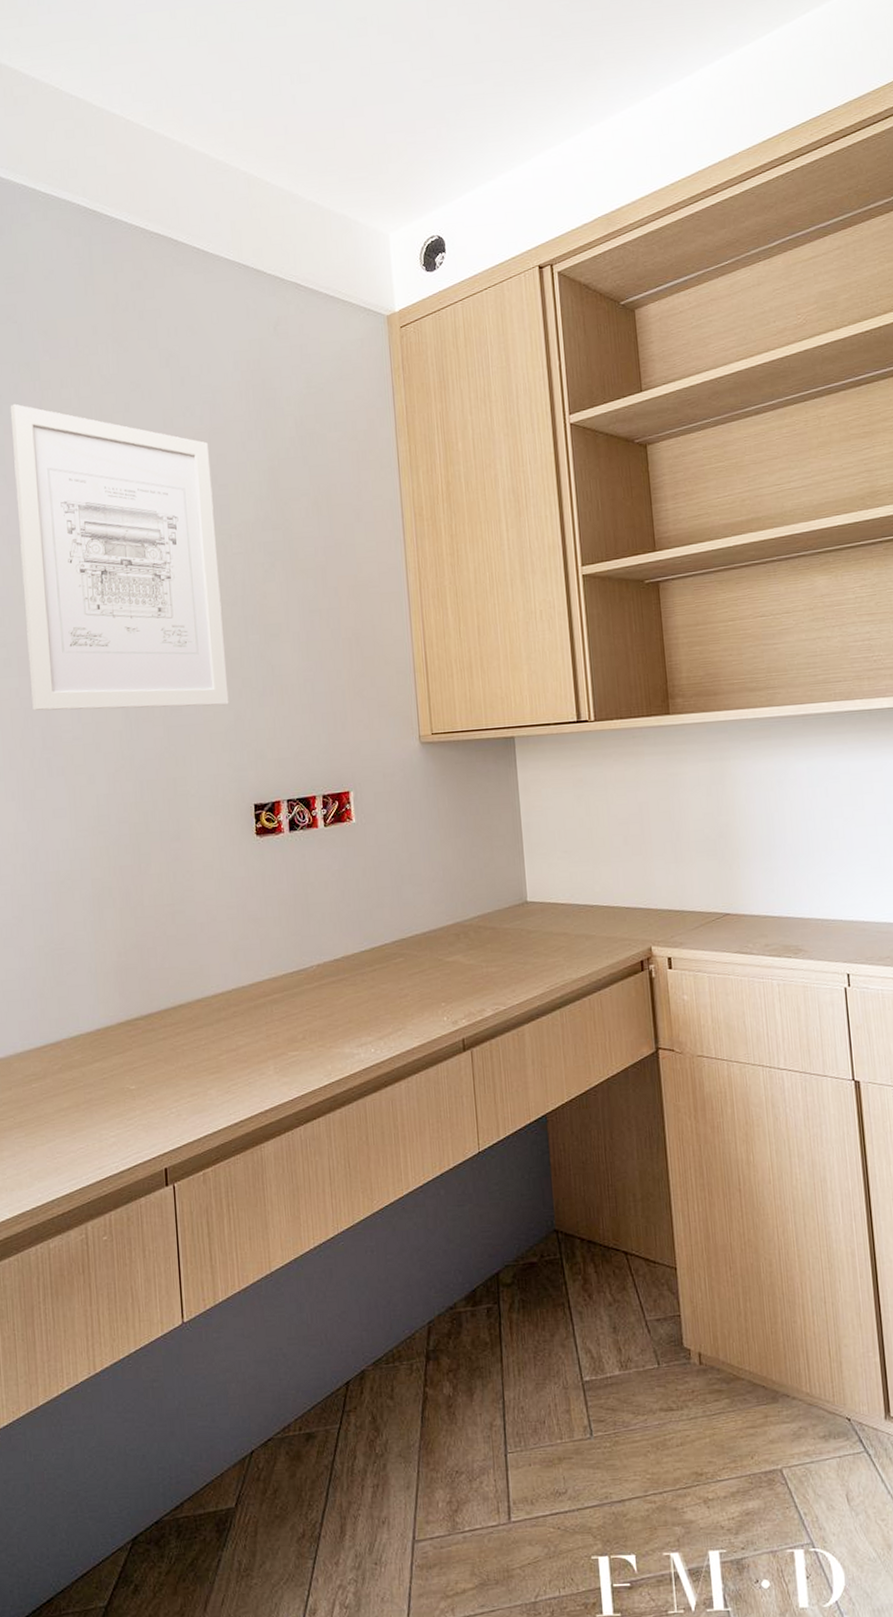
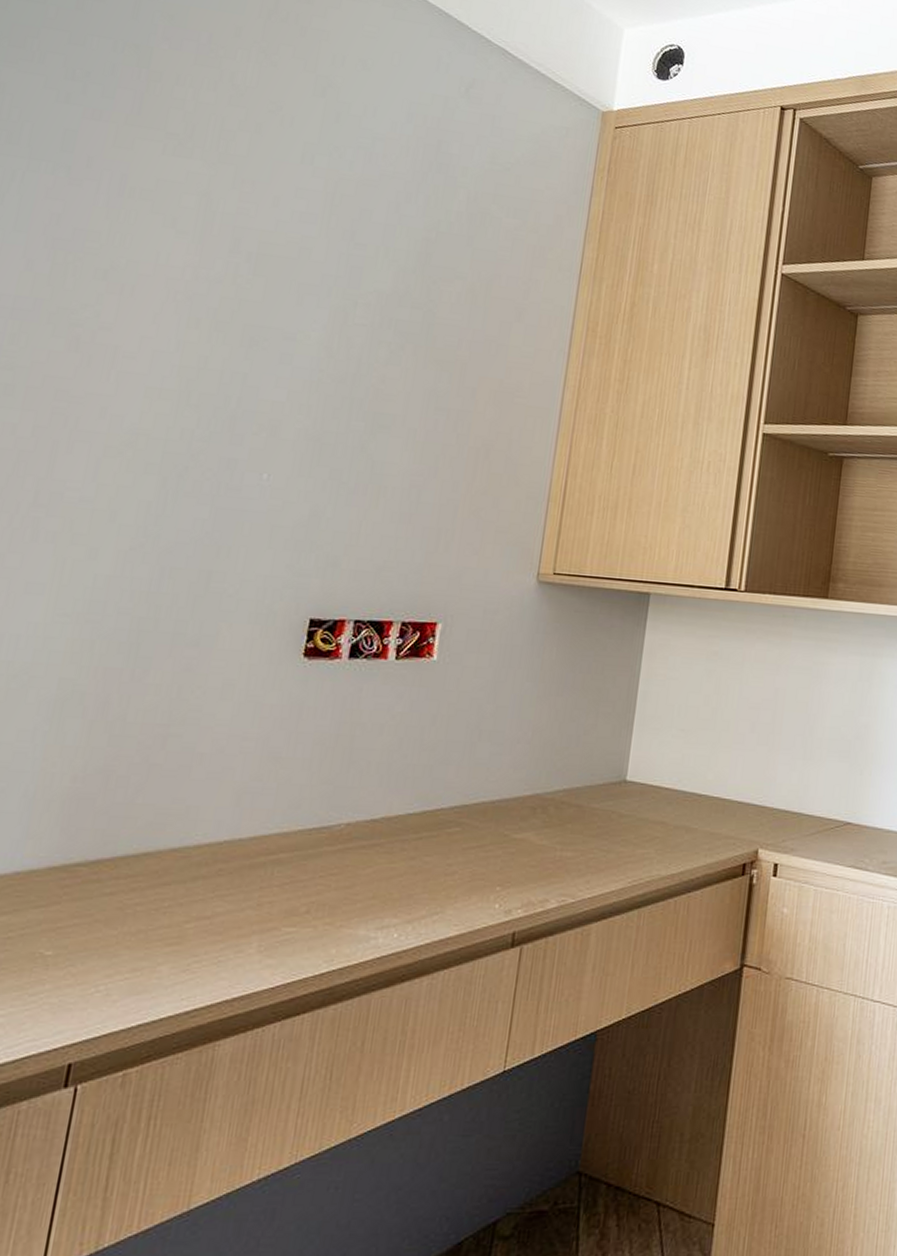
wall art: present [10,403,229,711] -> none [30,86,353,496]

